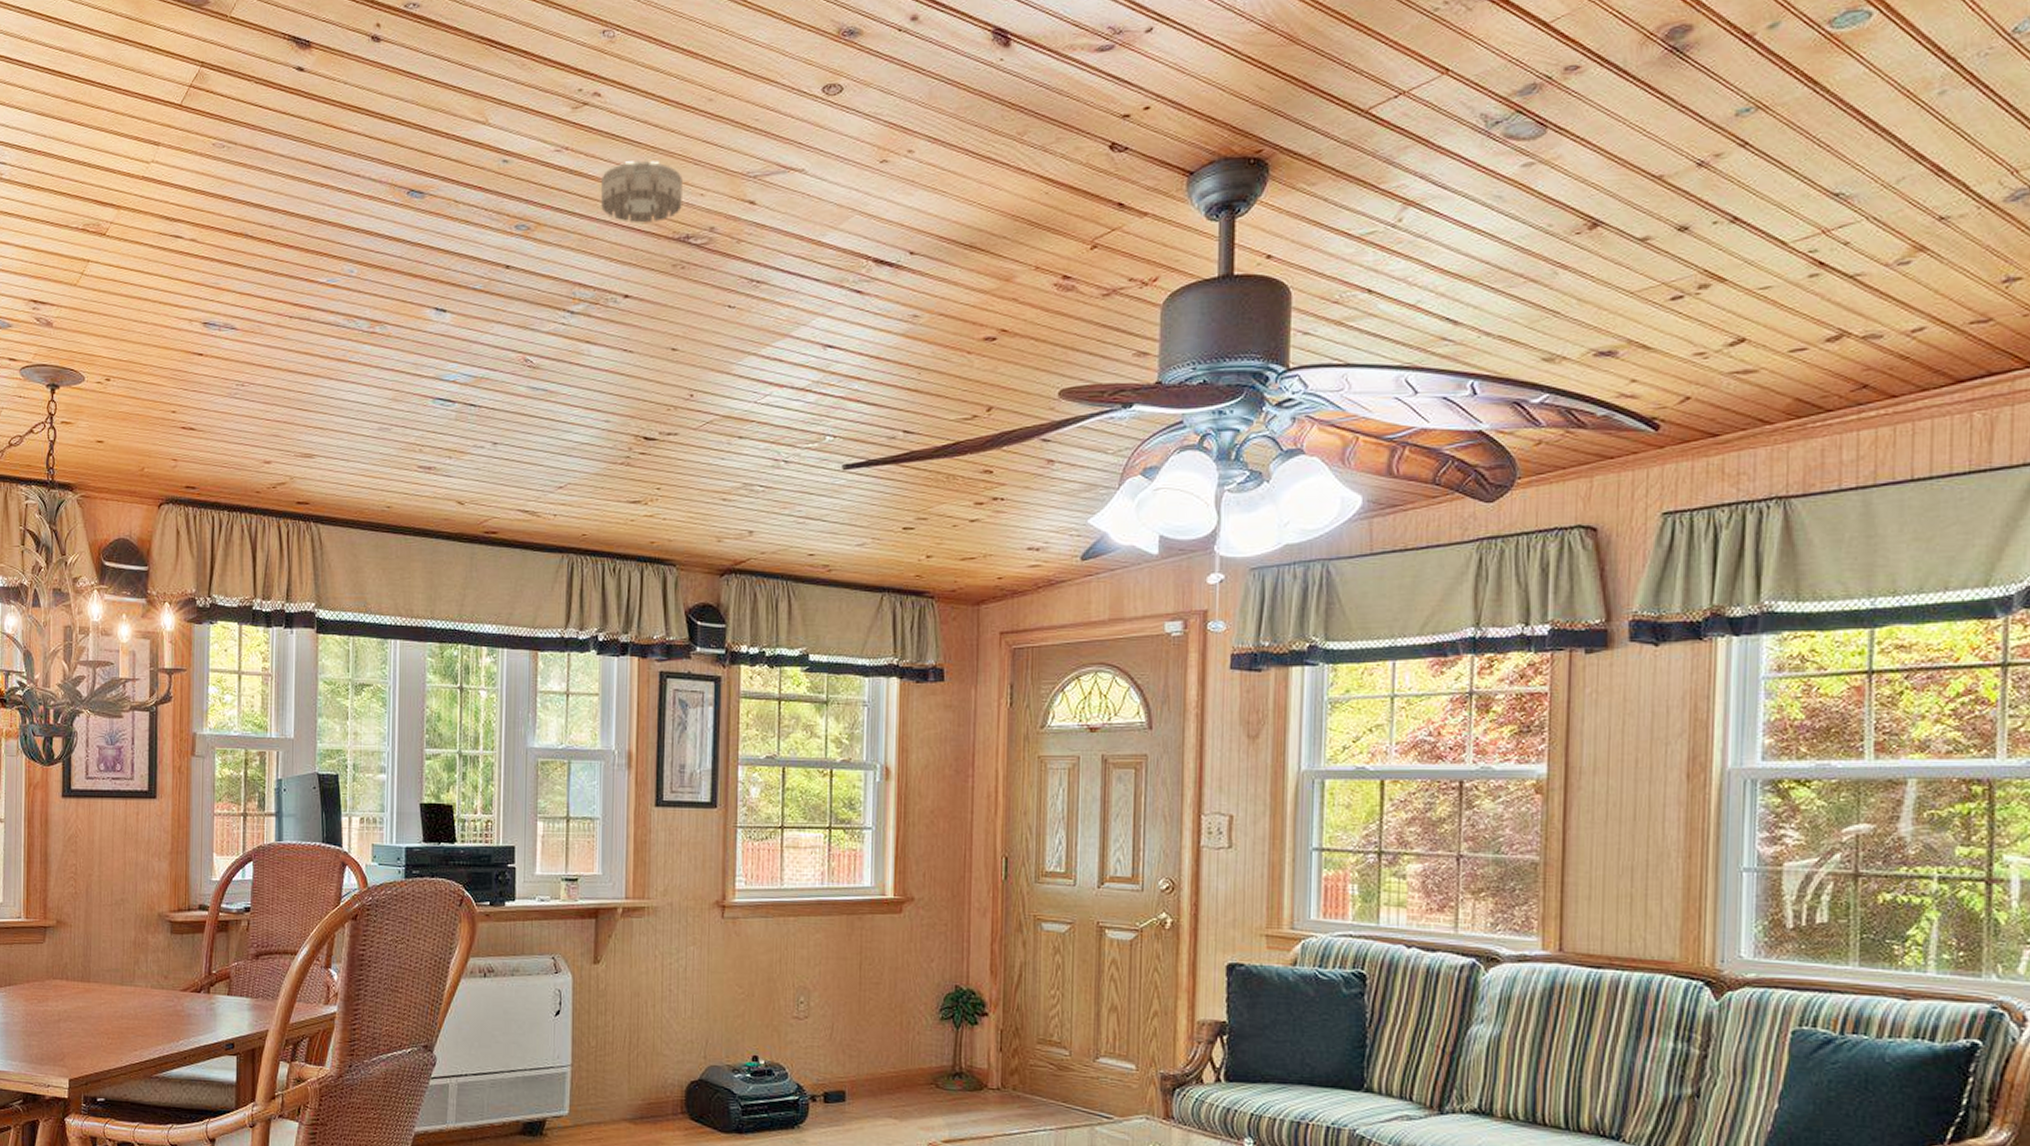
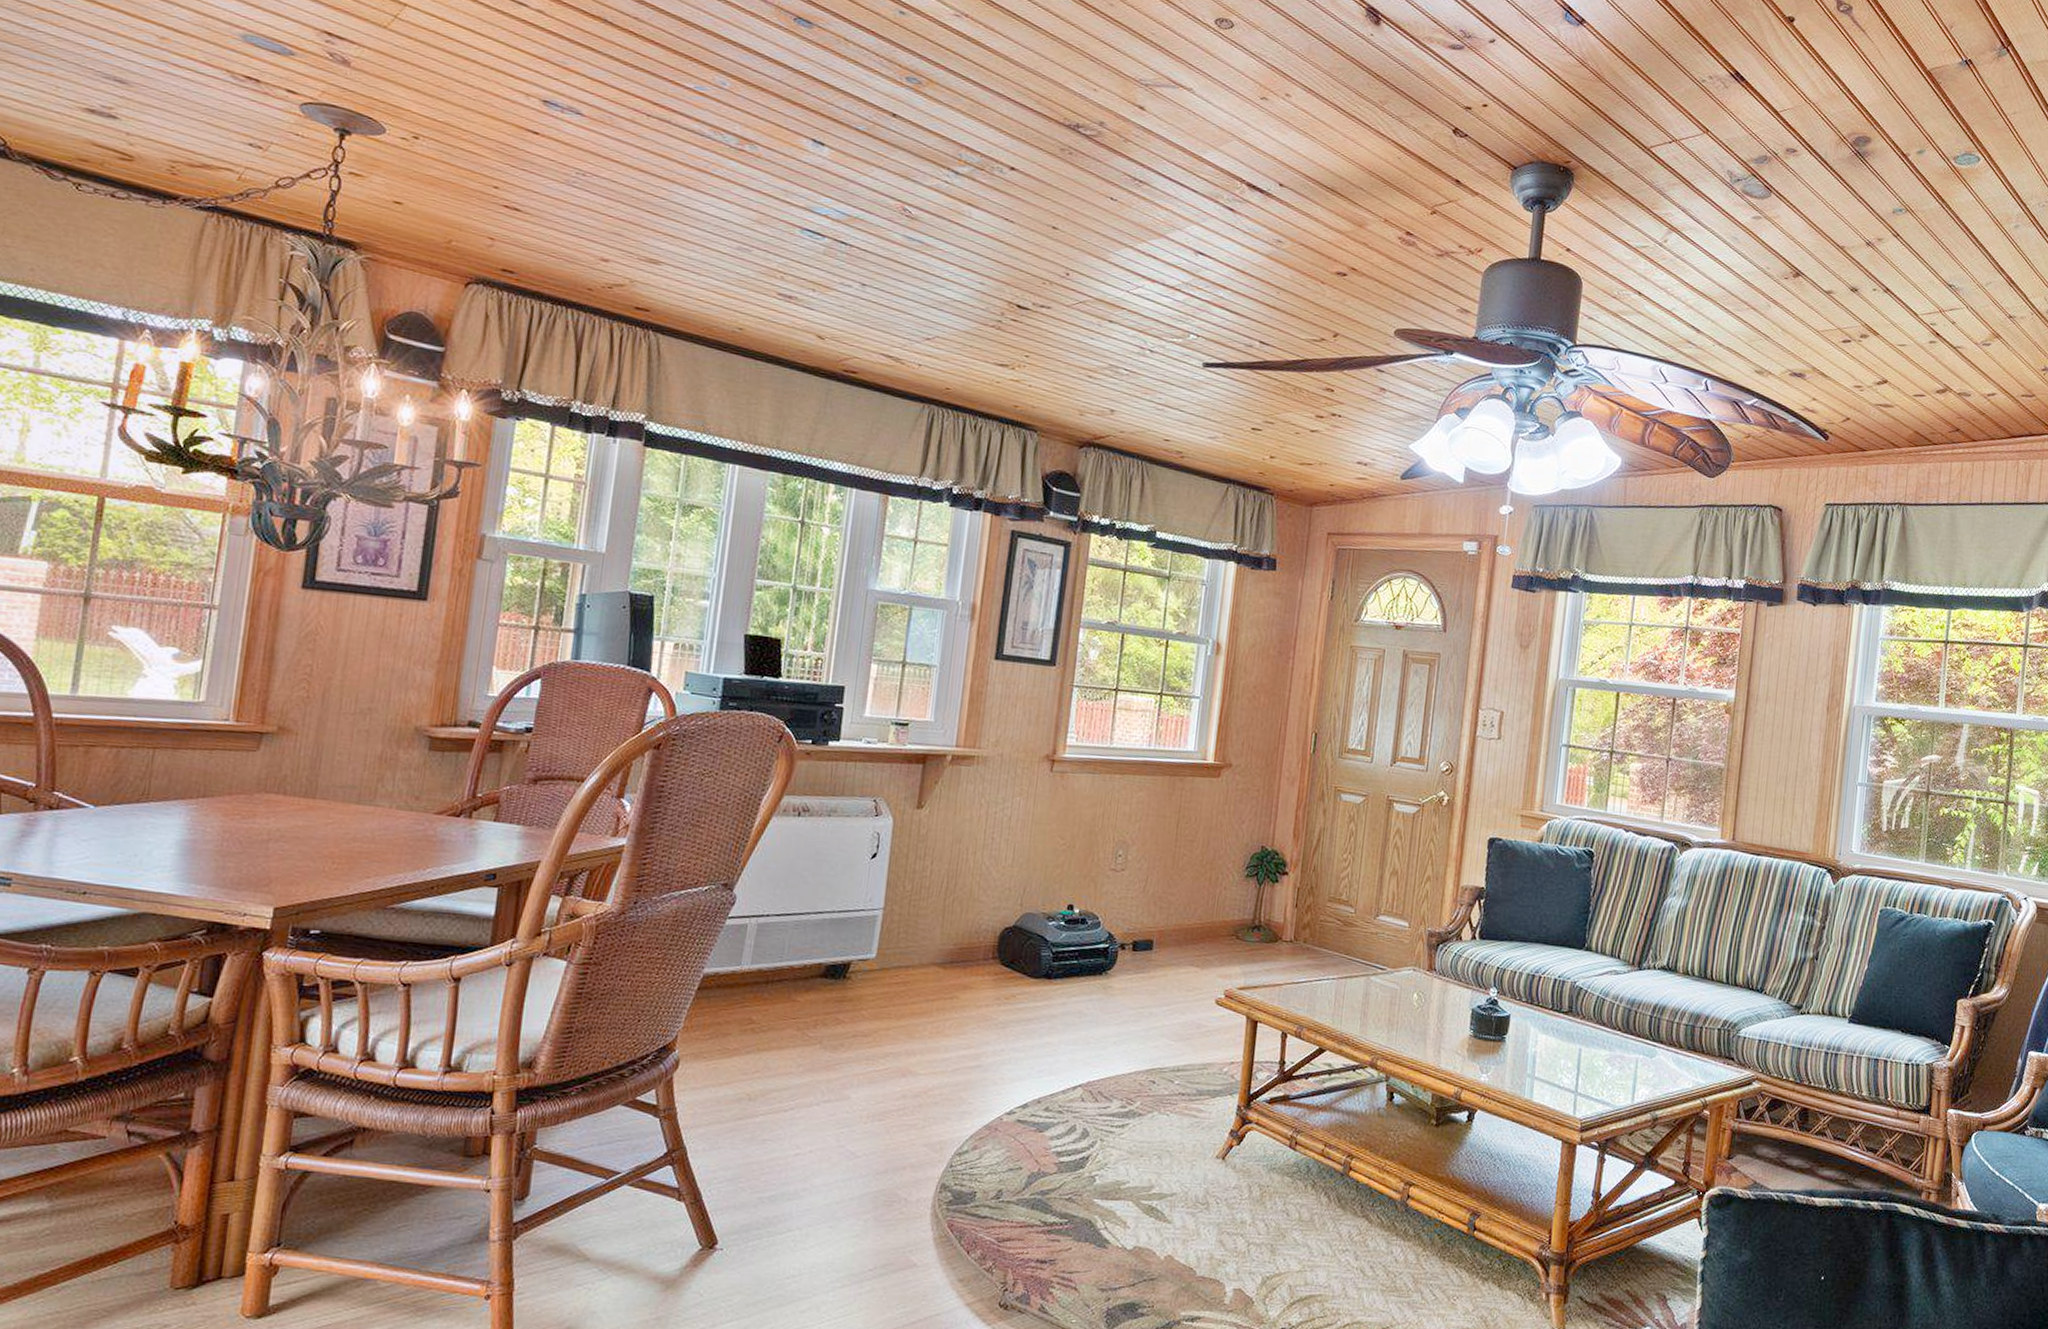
smoke detector: present [601,160,682,224] -> none [996,42,1078,106]

